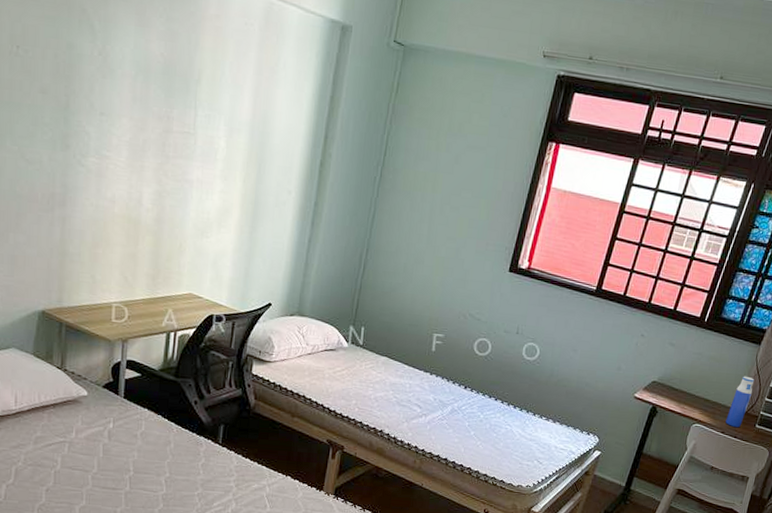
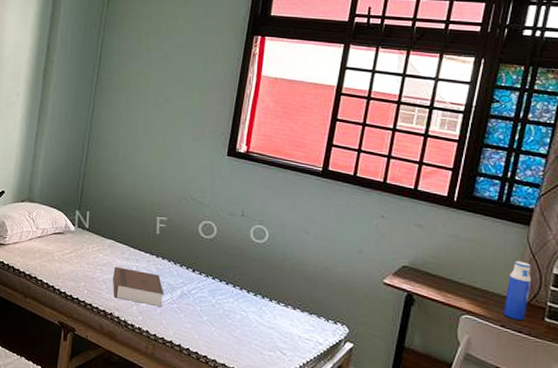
book: none [385,384,435,423] -> present [113,266,164,307]

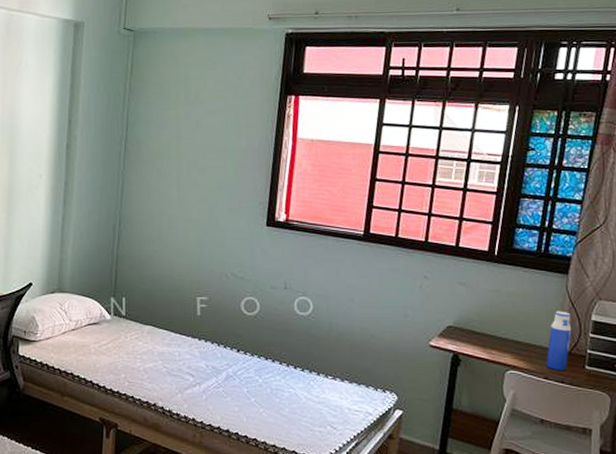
book: present [113,266,164,307] -> none [154,354,209,392]

